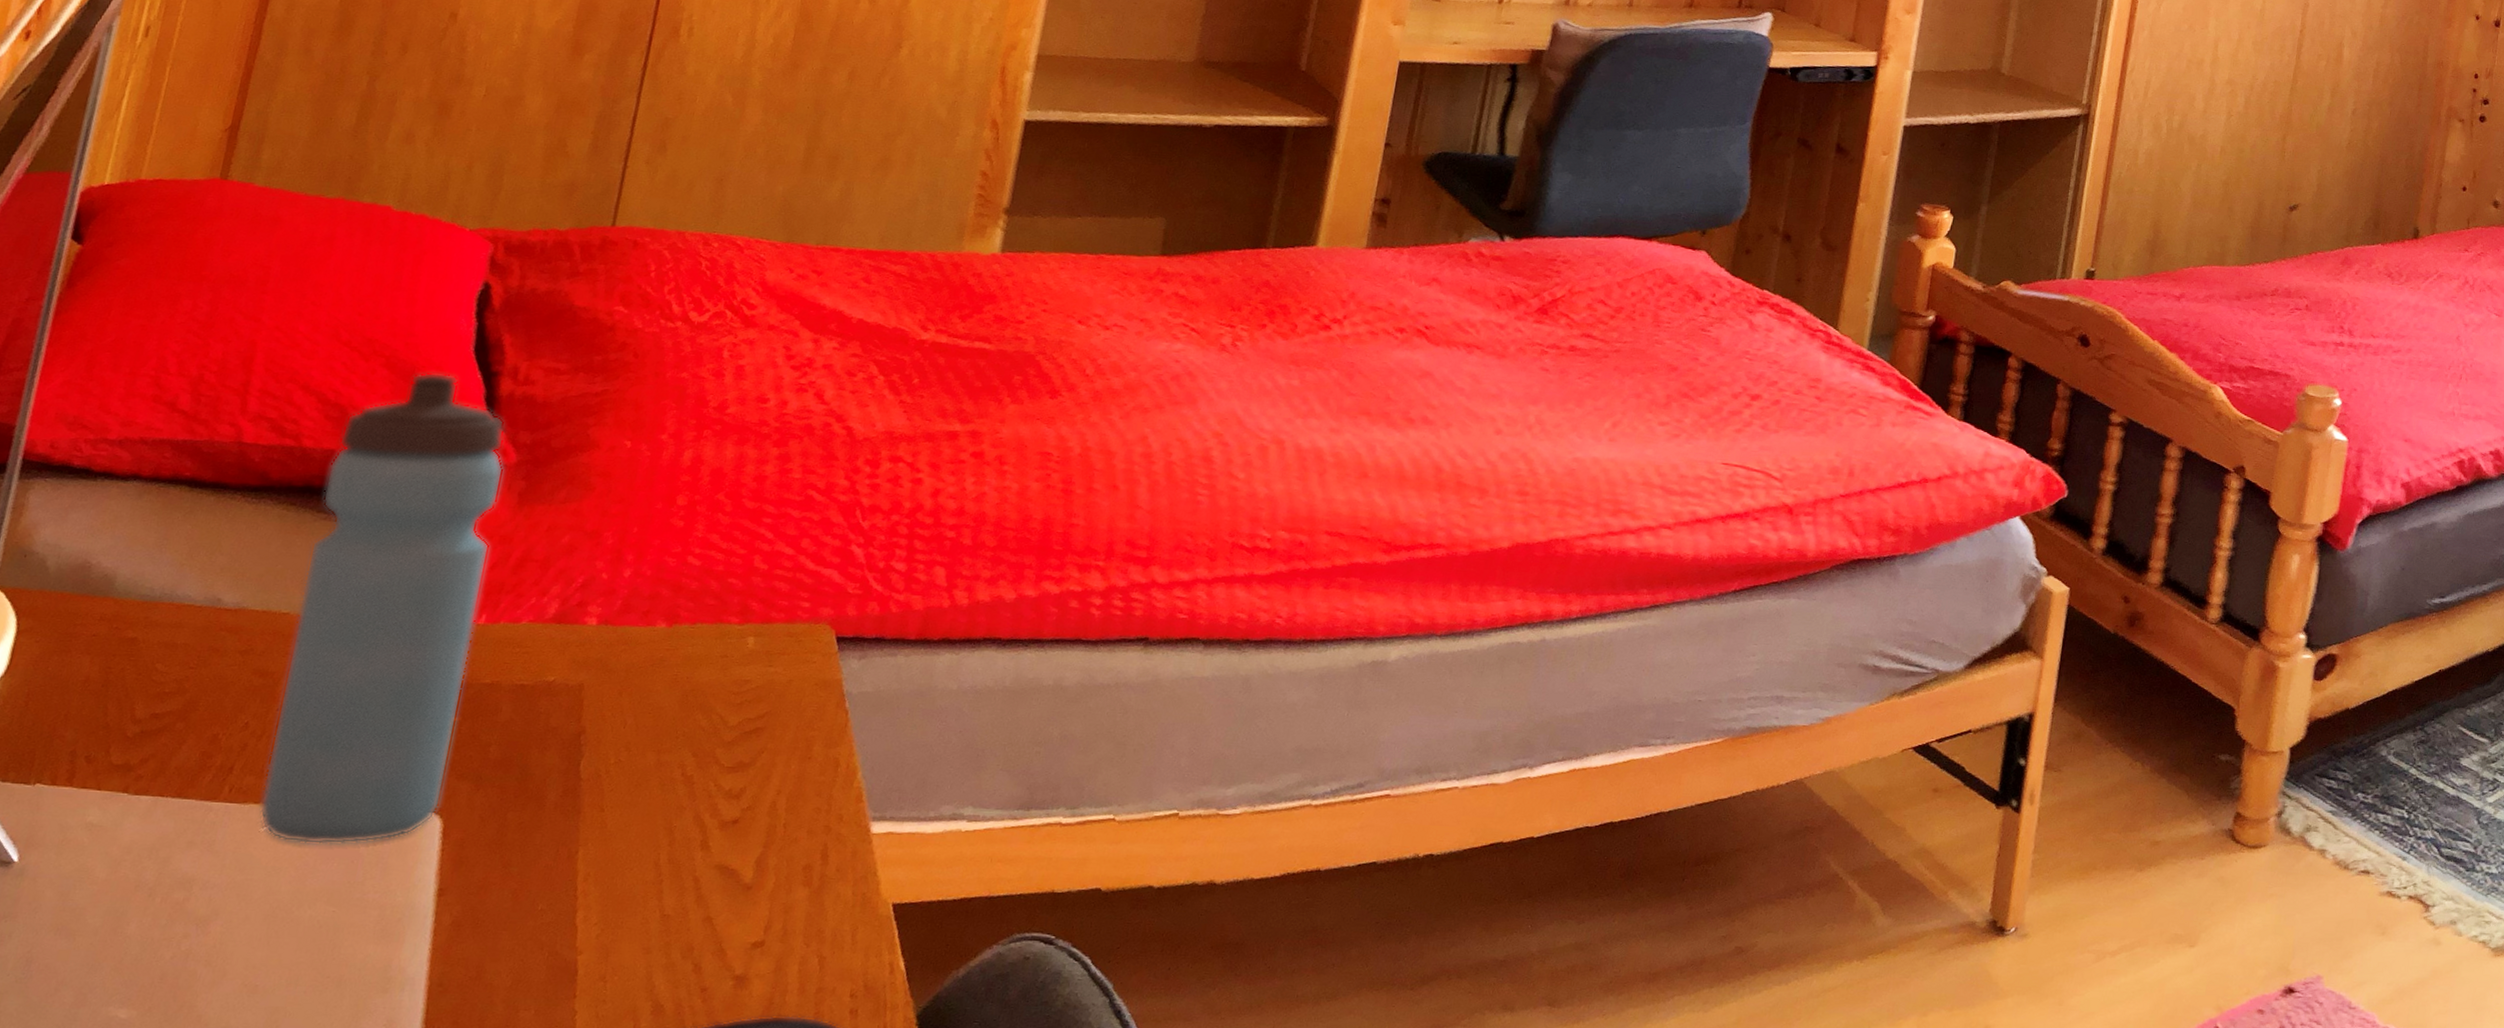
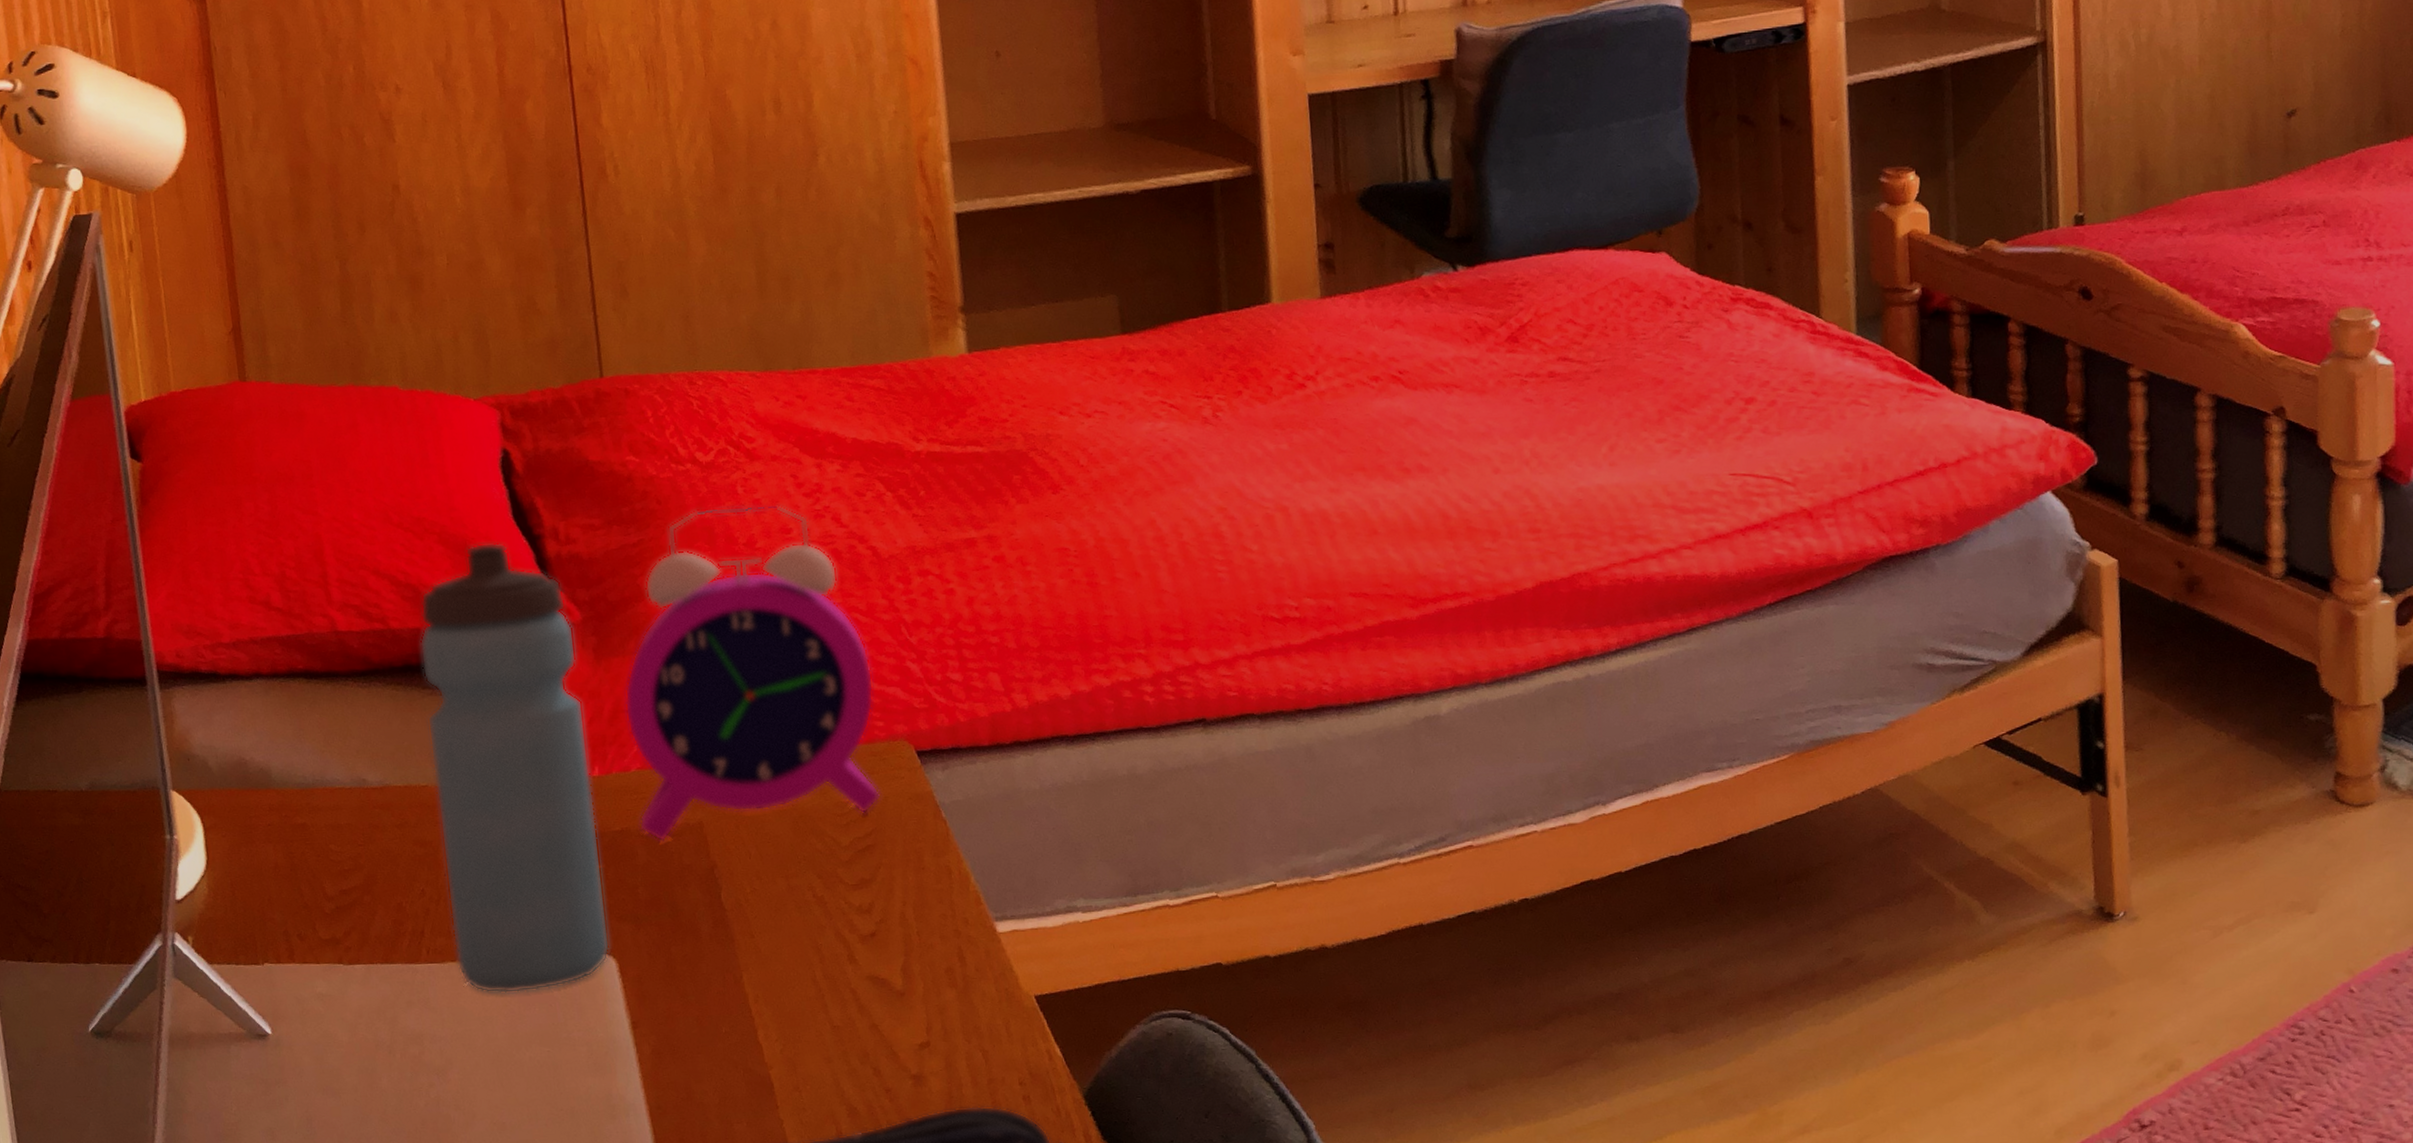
alarm clock: none [512,367,815,701] -> present [624,505,881,842]

